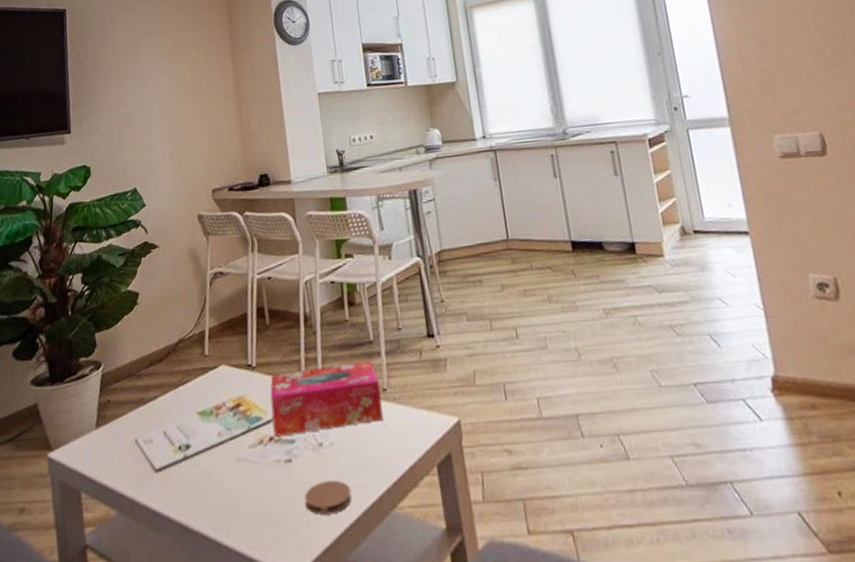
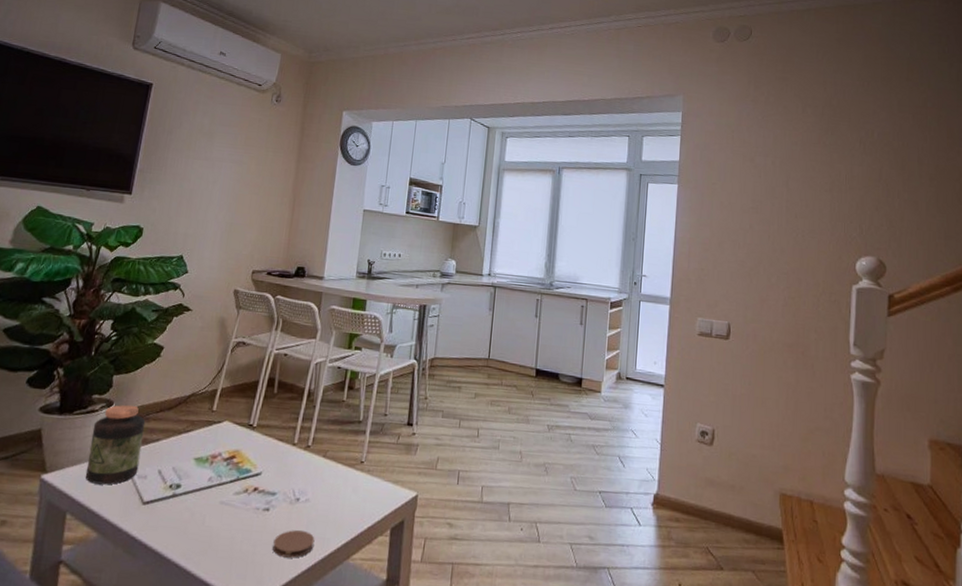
jar: none [87,362,143,456] -> present [85,404,146,485]
tissue box: present [270,360,383,437] -> none [258,436,359,489]

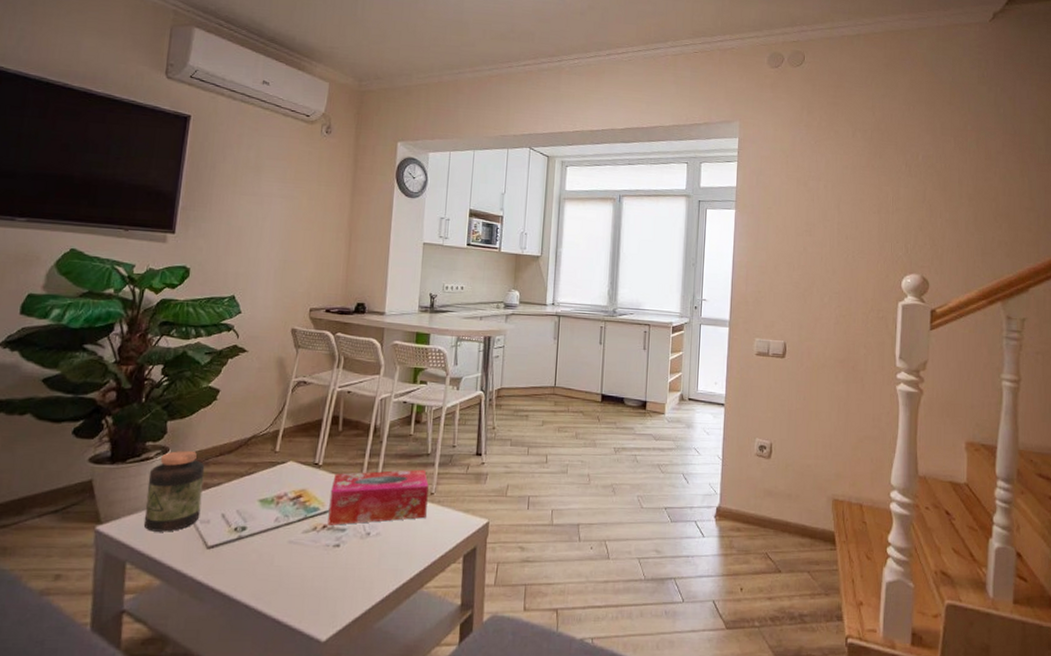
tissue box: none [258,436,359,489] -> present [327,469,429,525]
coaster: present [273,529,315,558] -> none [345,563,388,591]

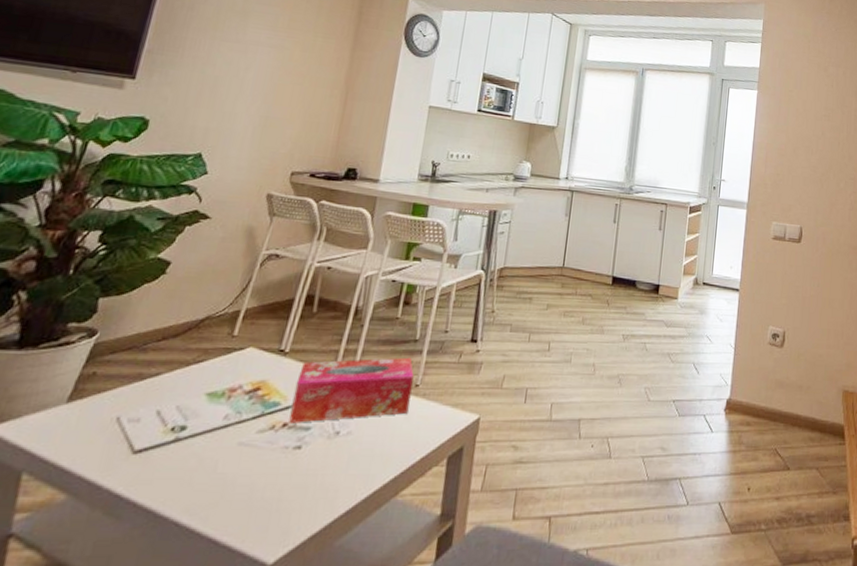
jar: present [143,450,205,532] -> none [52,333,142,434]

